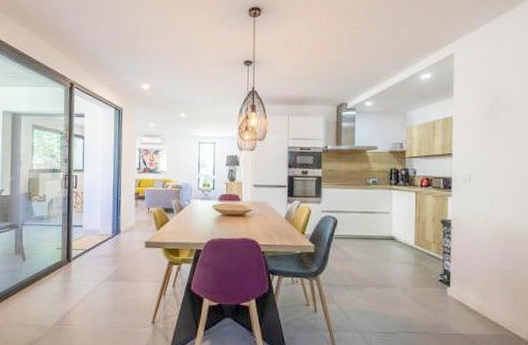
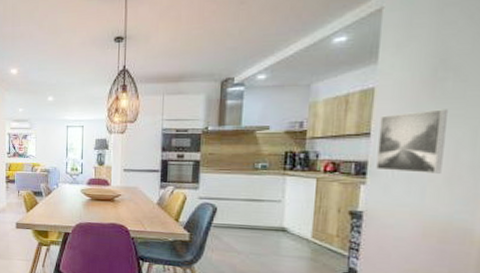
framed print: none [458,135,503,187] -> present [376,109,448,174]

